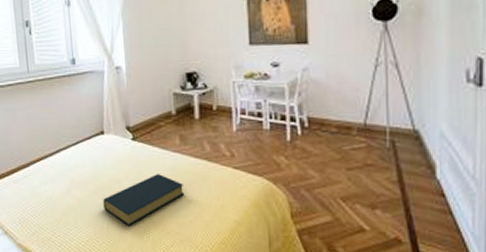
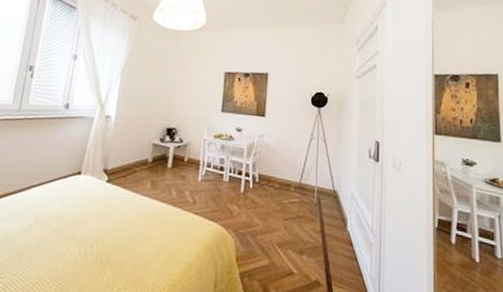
hardback book: present [103,174,185,227] -> none [63,215,148,267]

